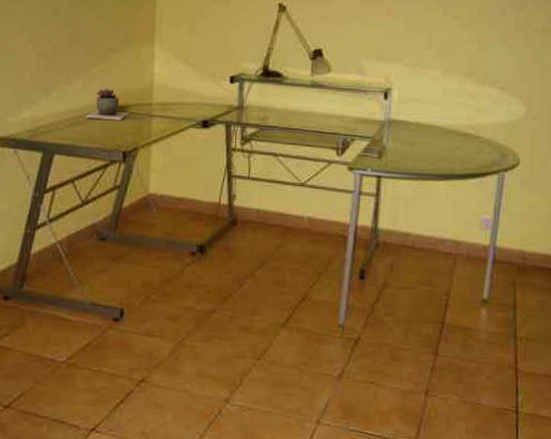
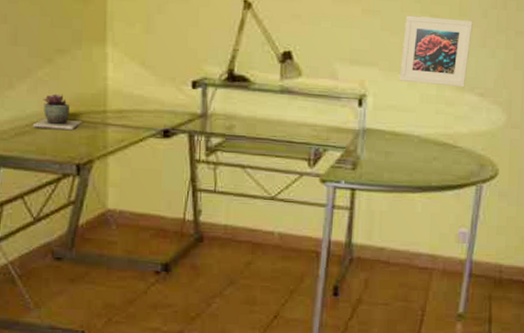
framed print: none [422,16,492,82] -> present [399,15,473,88]

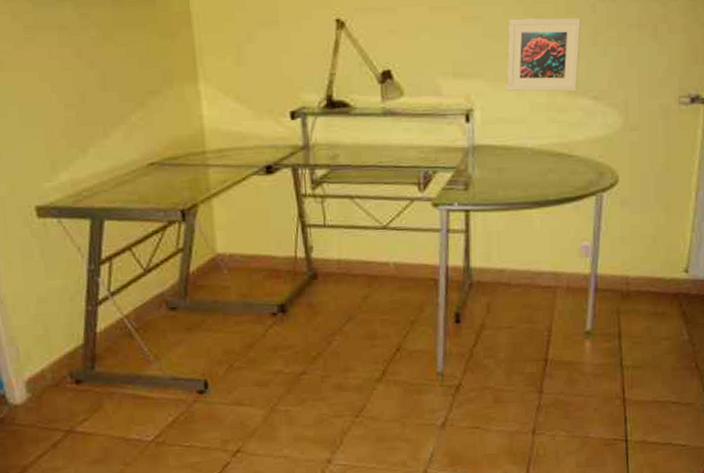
succulent plant: present [32,93,82,130] -> none [132,138,182,176]

